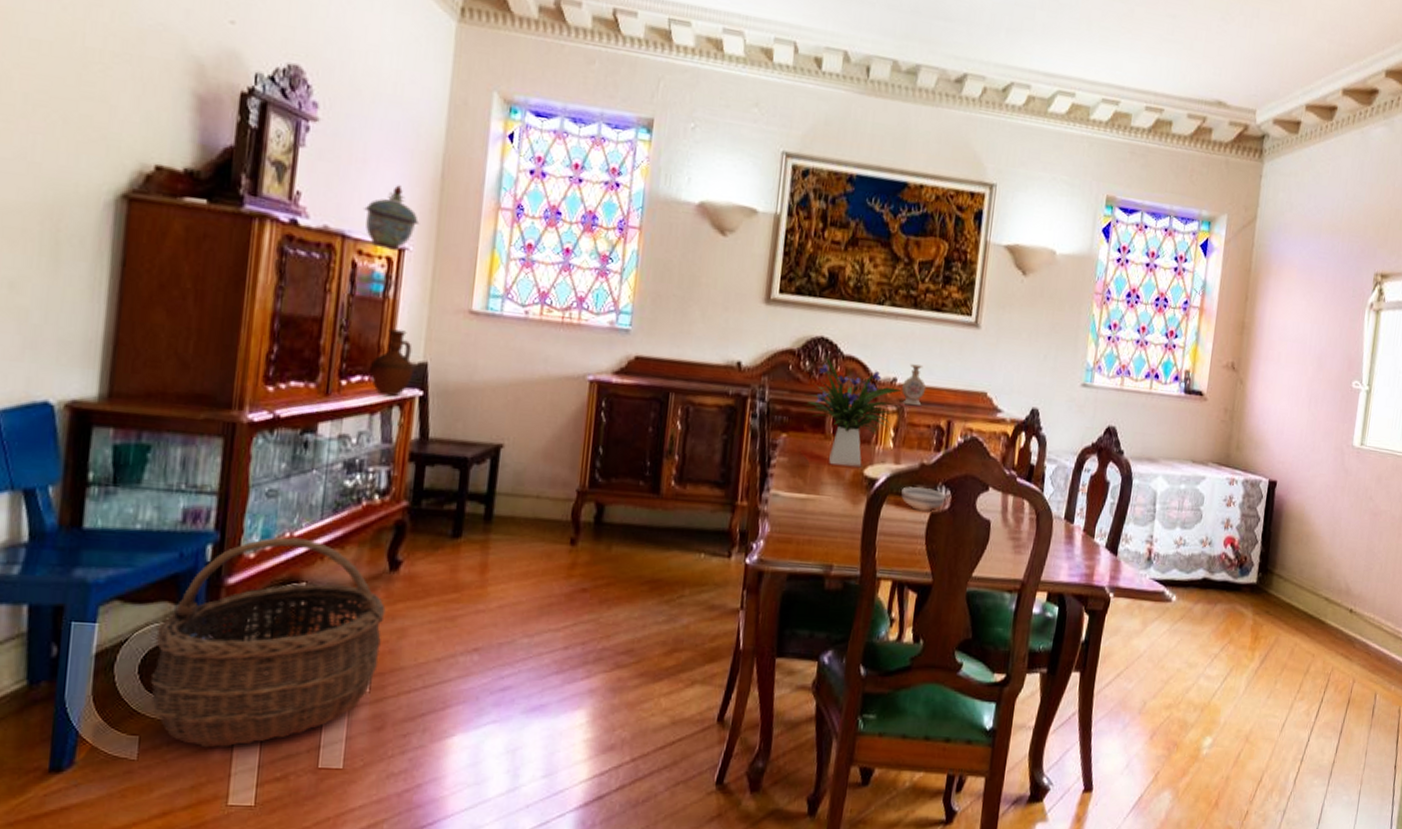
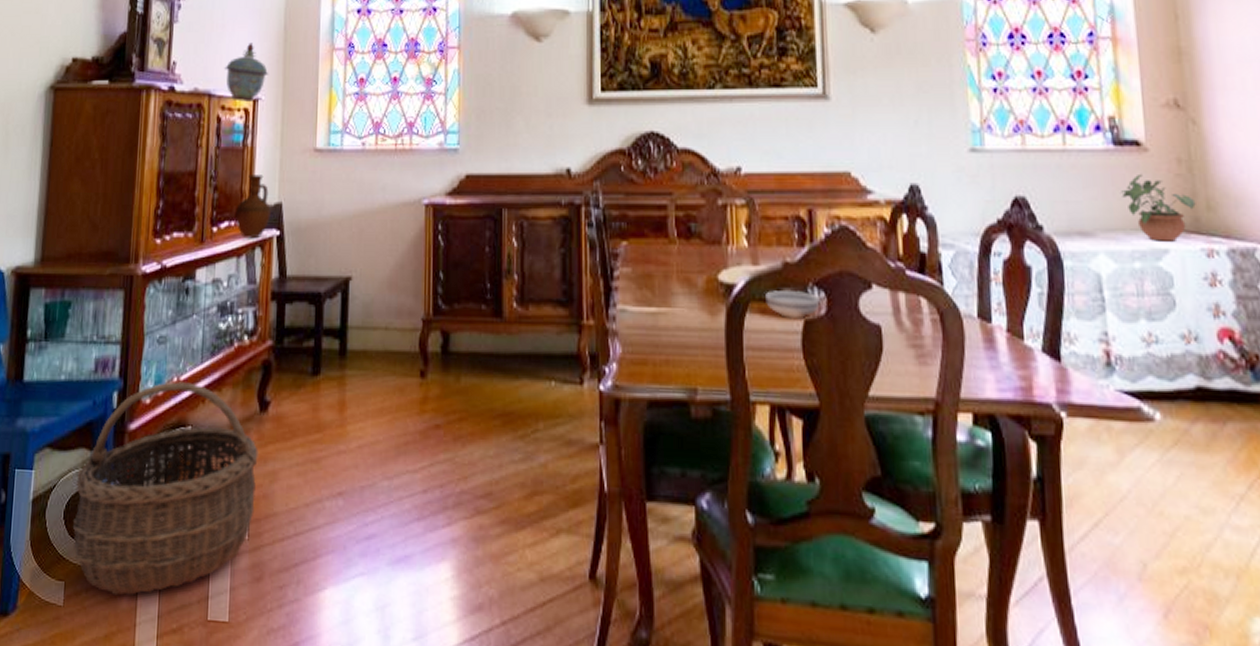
flower arrangement: present [802,357,902,468] -> none [639,153,749,273]
decorative bottle: present [901,363,927,407] -> none [747,148,777,196]
potted plant: none [1182,417,1231,471] -> present [1121,173,1196,242]

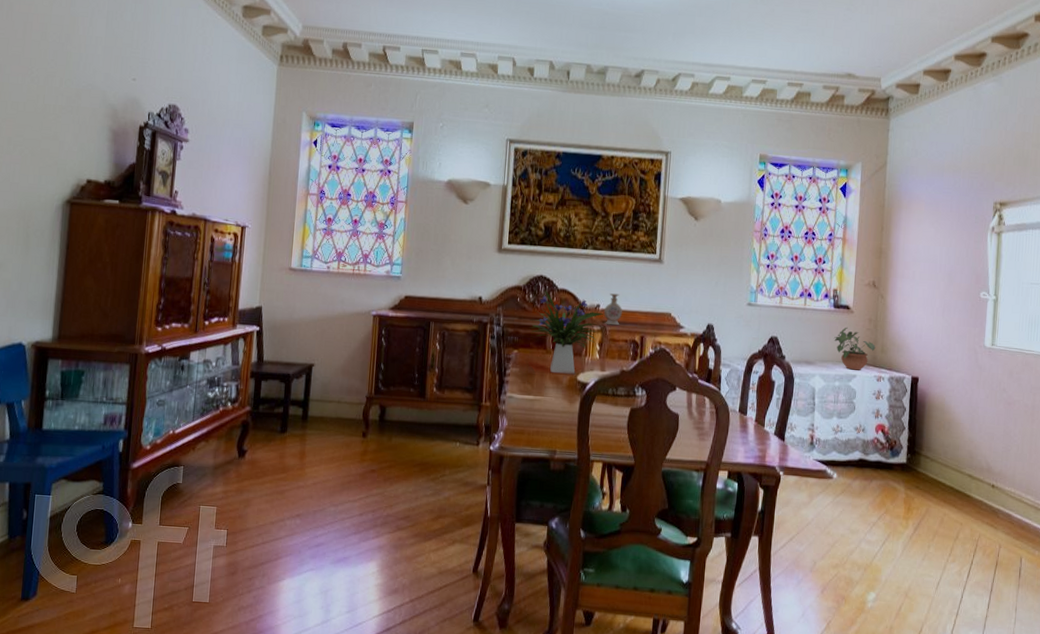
wicker basket: present [72,382,258,596] -> none [84,434,236,585]
decorative jar: present [225,43,269,102] -> none [219,182,255,228]
pitcher: present [235,173,271,239] -> none [224,283,253,332]
flower arrangement: none [639,153,749,273] -> present [528,290,604,375]
decorative bottle: none [747,148,777,196] -> present [603,292,623,326]
bowl: present [765,291,820,320] -> none [607,388,642,408]

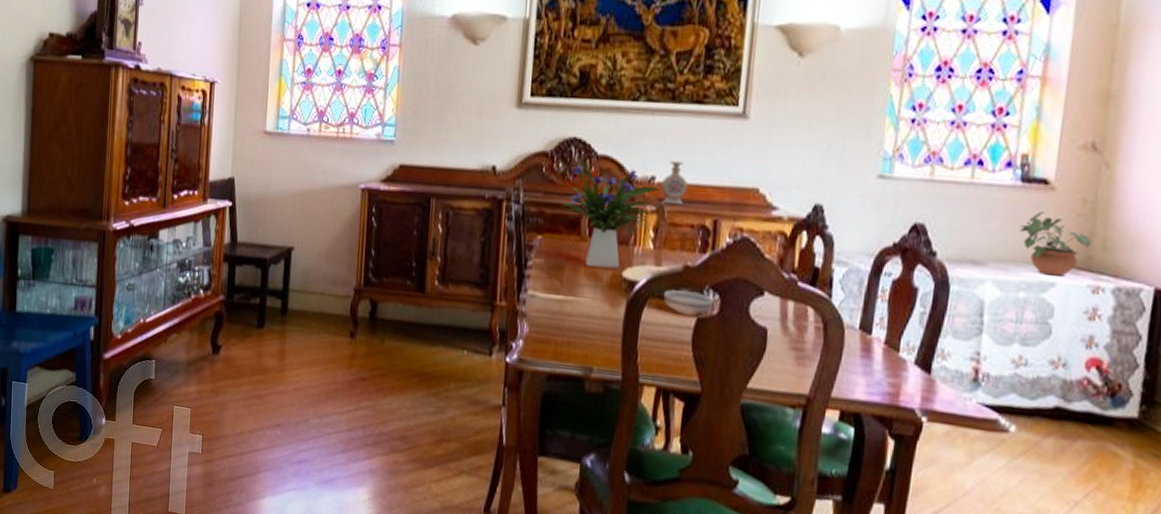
bowl: none [607,388,642,408] -> present [663,289,714,317]

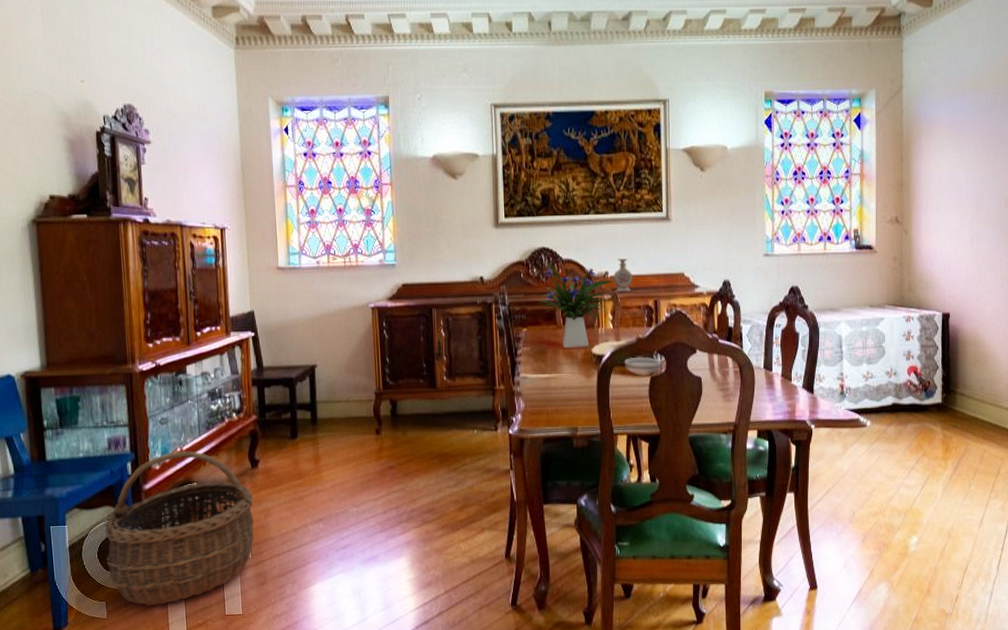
wicker basket: none [59,323,211,487] -> present [104,451,255,607]
potted plant: present [1019,211,1092,277] -> none [858,268,903,313]

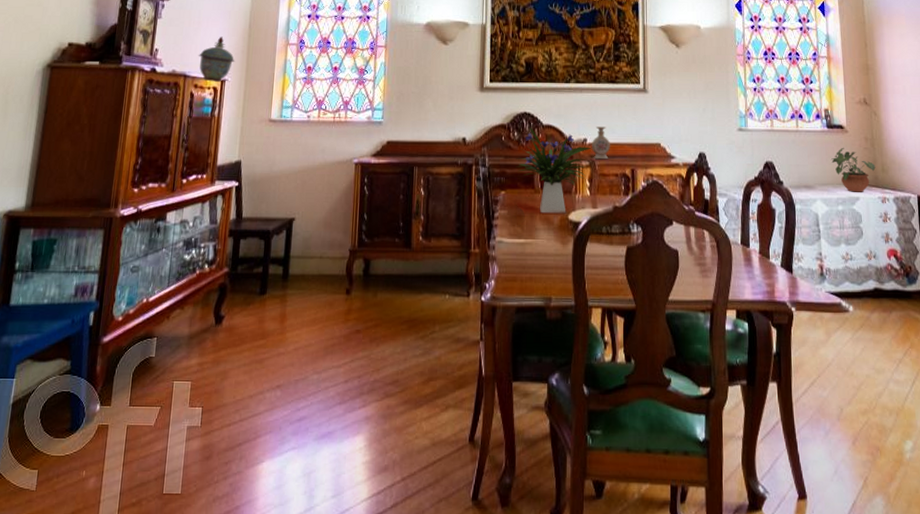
wicker basket: present [104,451,255,607] -> none [47,302,213,479]
decorative jar: none [192,181,232,231] -> present [199,36,235,82]
bowl: present [625,357,662,377] -> none [601,226,638,247]
potted plant: none [858,268,903,313] -> present [831,147,876,192]

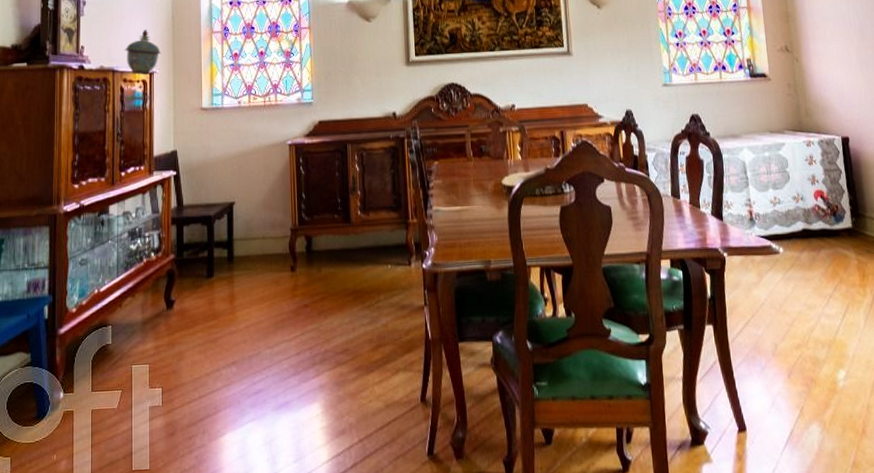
flower arrangement: present [514,127,592,214] -> none [446,97,520,180]
decorative bottle: present [591,125,611,160] -> none [519,90,539,124]
potted plant: present [831,147,876,192] -> none [756,95,800,138]

